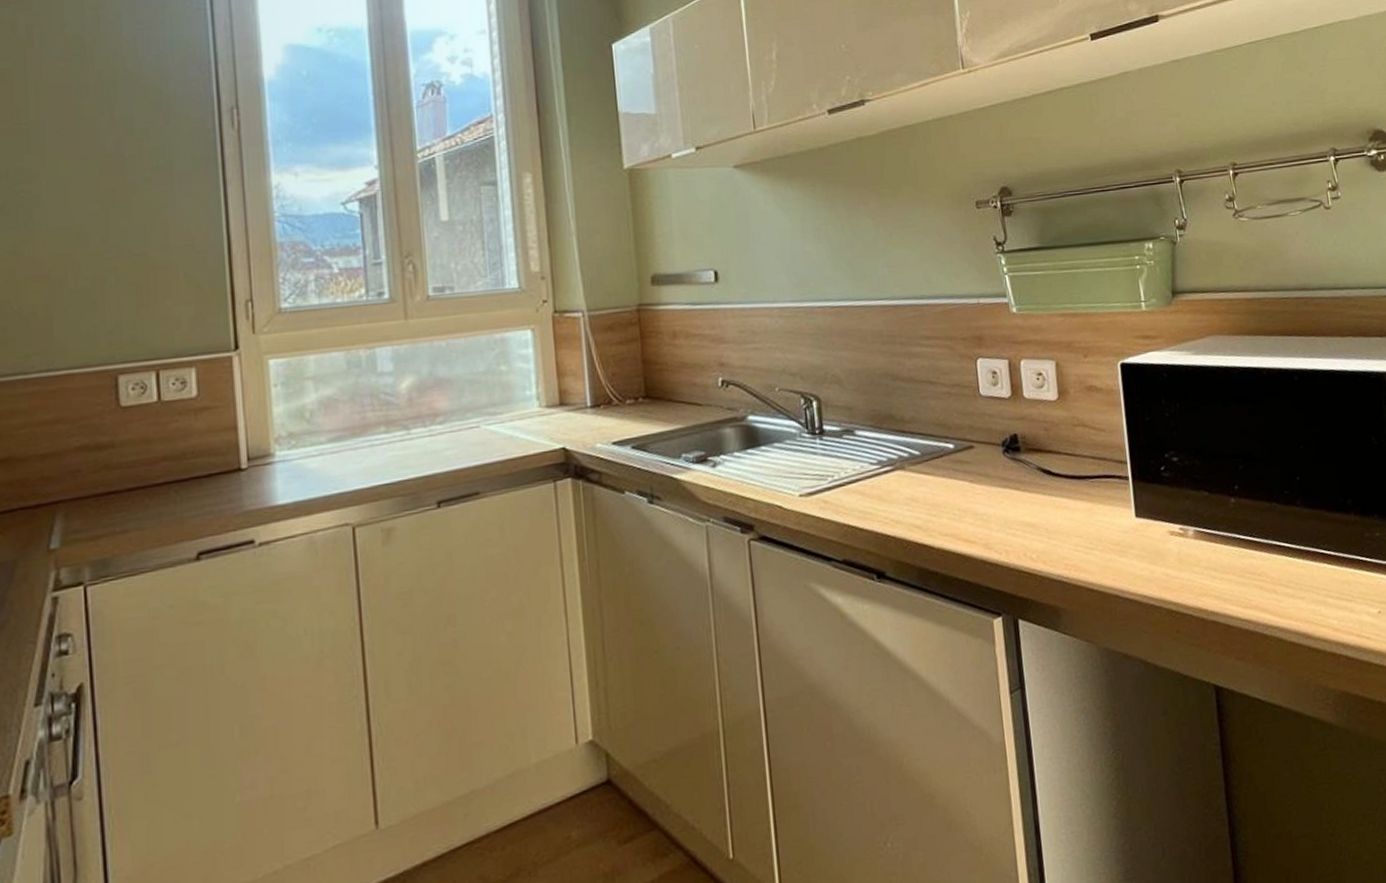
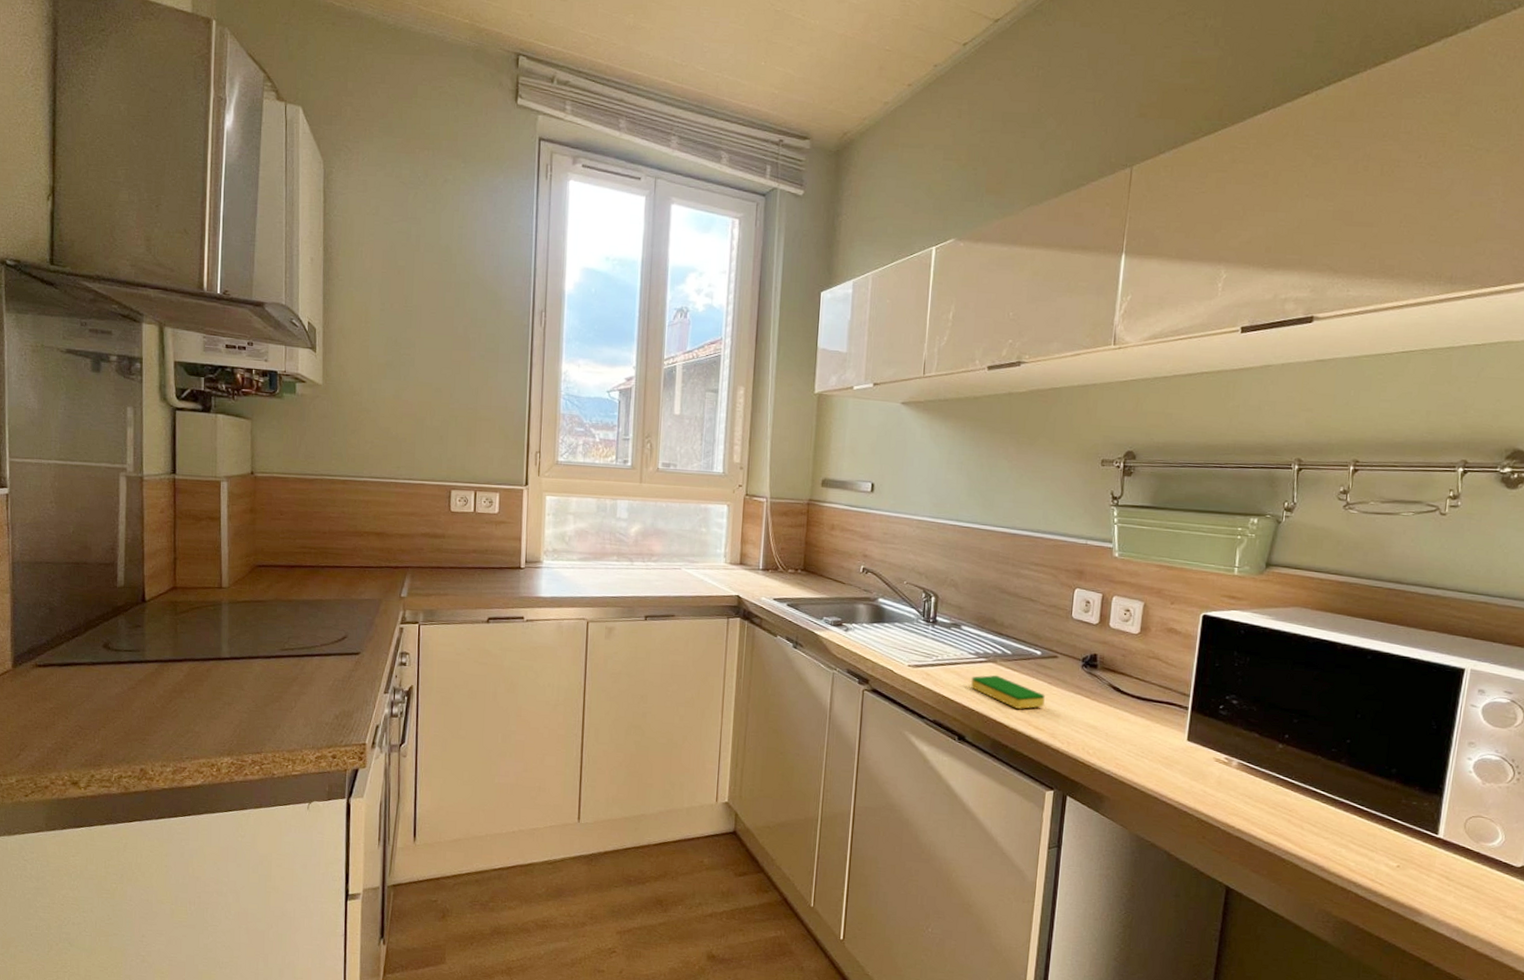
dish sponge: none [878,484,970,522] -> present [970,675,1045,709]

